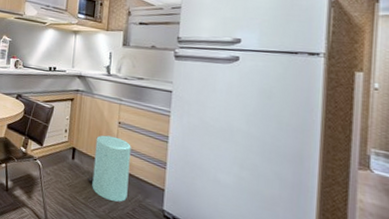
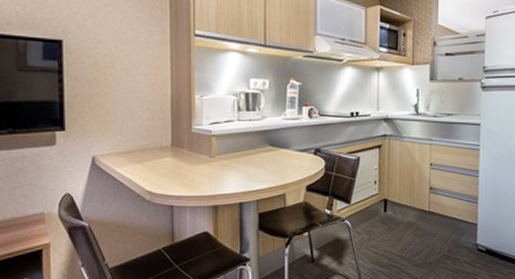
trash can: present [87,135,131,202] -> none [402,180,444,246]

